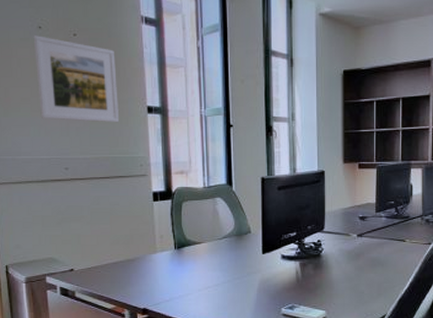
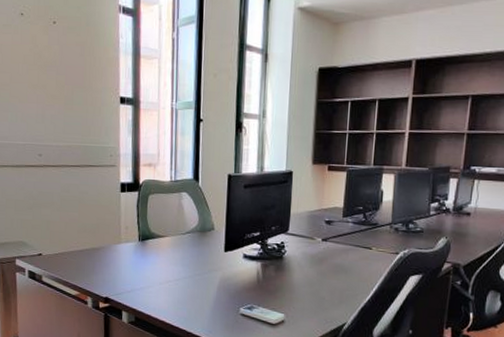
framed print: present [33,36,120,123] -> none [15,22,93,112]

